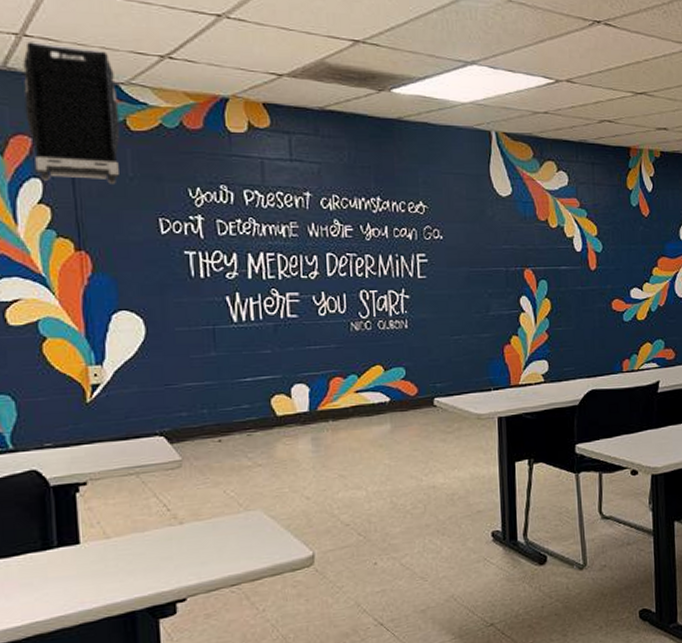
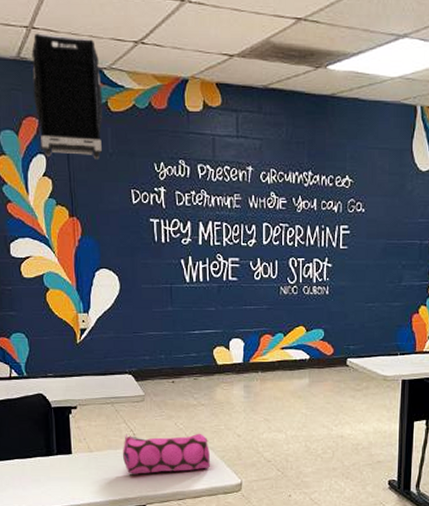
pencil case: none [152,500,273,561] -> present [122,433,211,474]

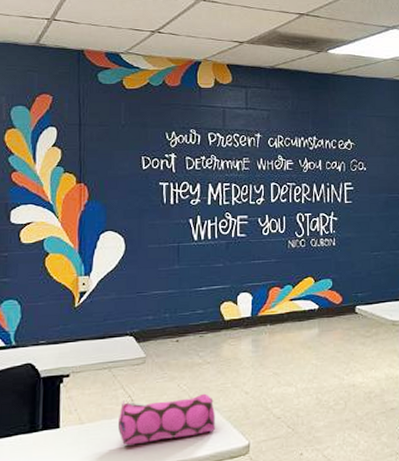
luggage: present [31,33,103,159] -> none [49,24,118,130]

